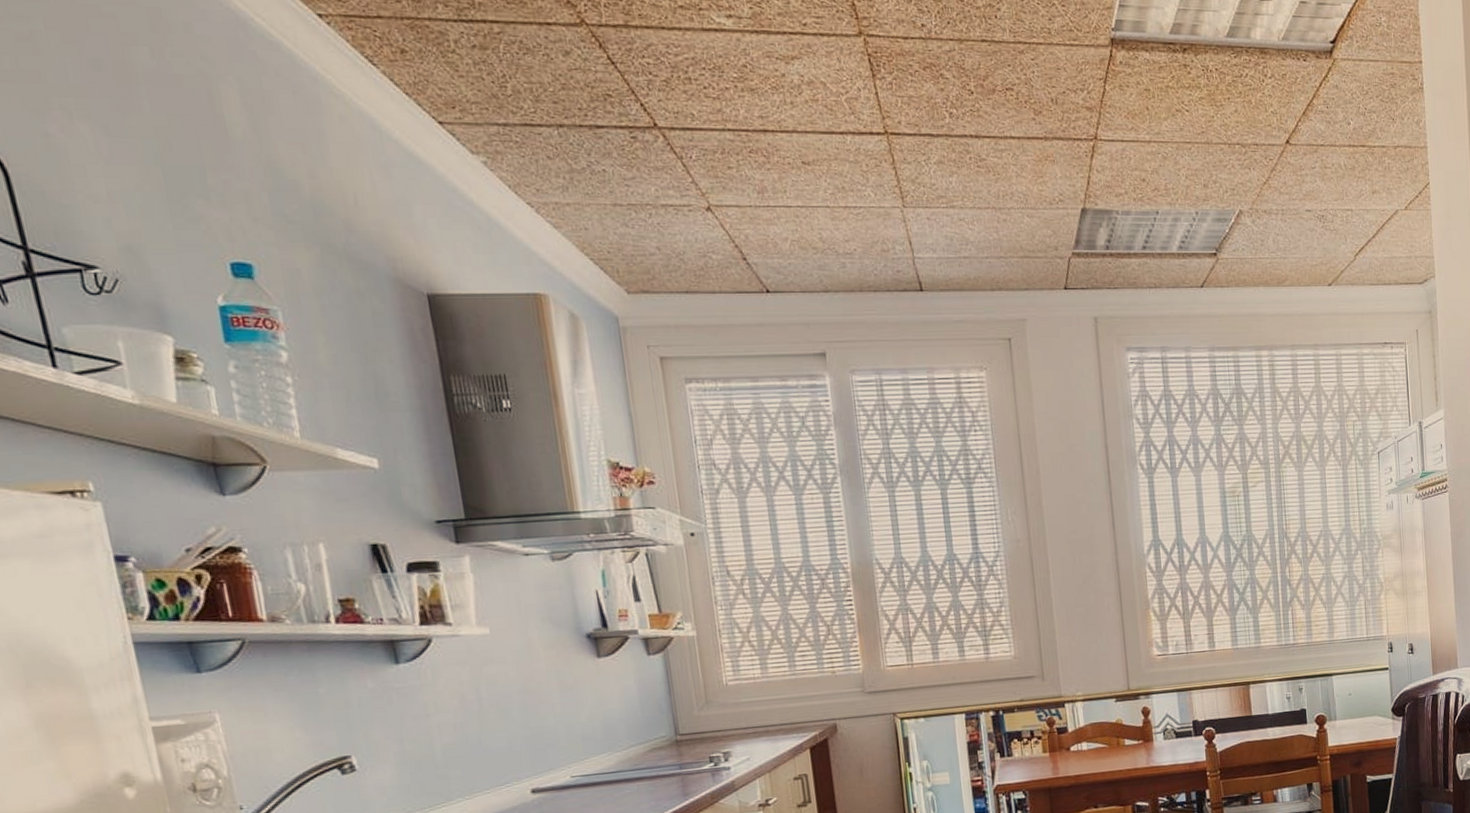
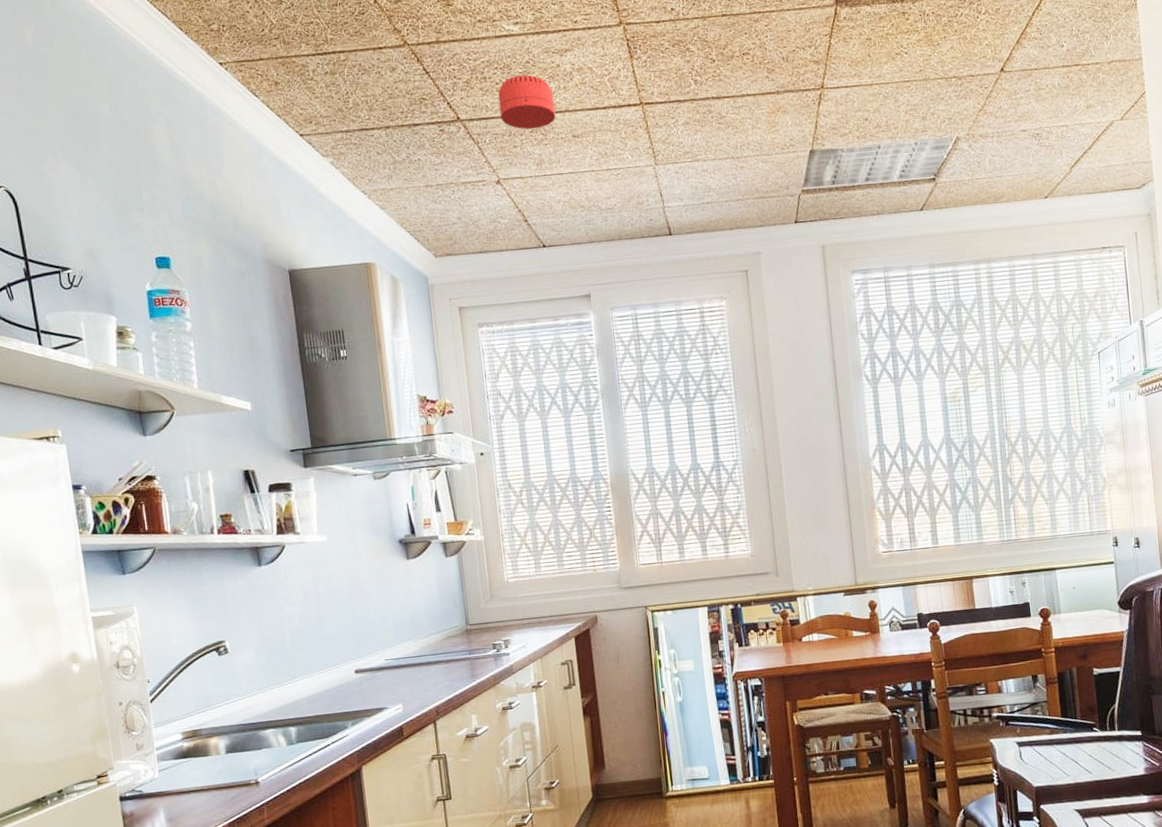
smoke detector: none [706,81,781,149] -> present [498,74,556,130]

